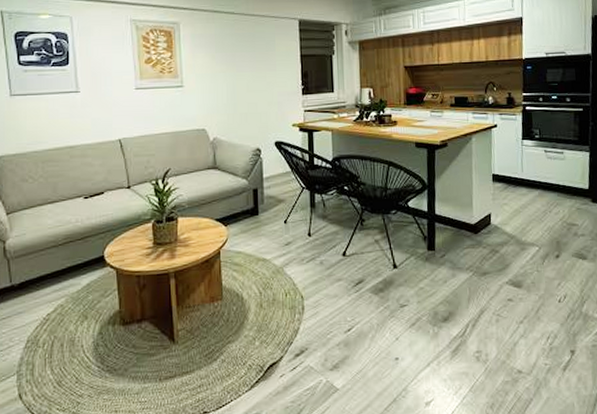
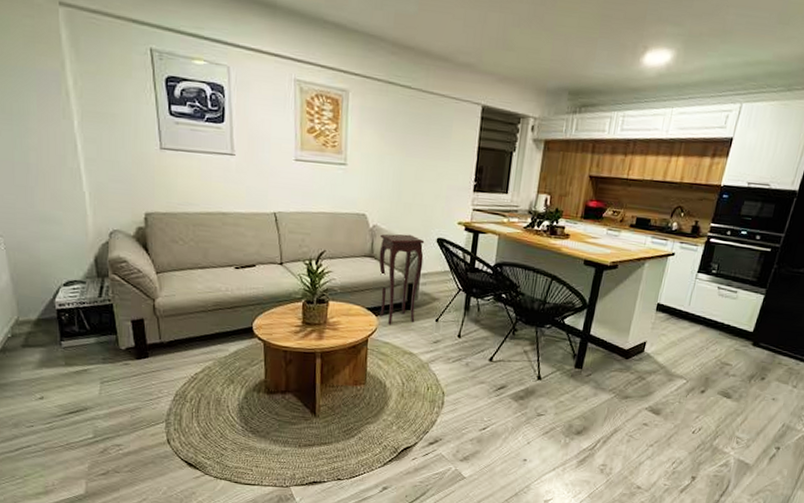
side table: none [221,142,265,234] -> present [378,234,425,325]

